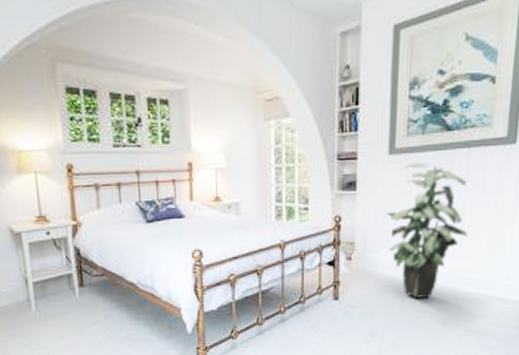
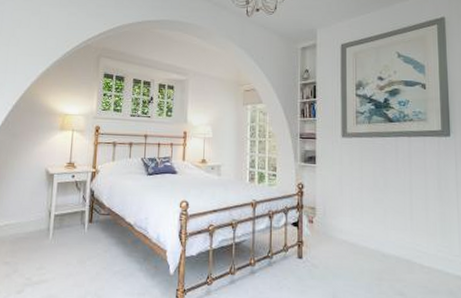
indoor plant: present [387,162,468,299] -> none [342,145,417,267]

